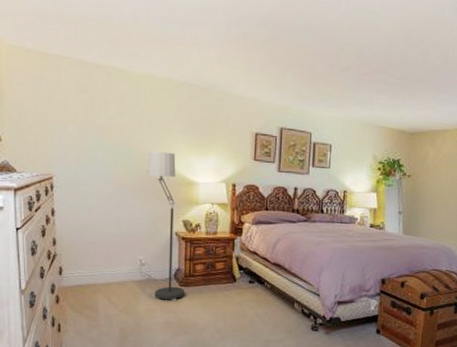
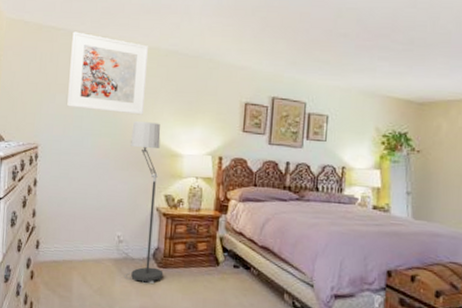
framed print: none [80,61,159,145] -> present [67,31,148,115]

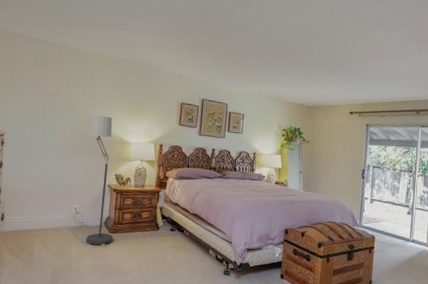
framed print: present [67,31,148,115] -> none [31,39,103,110]

